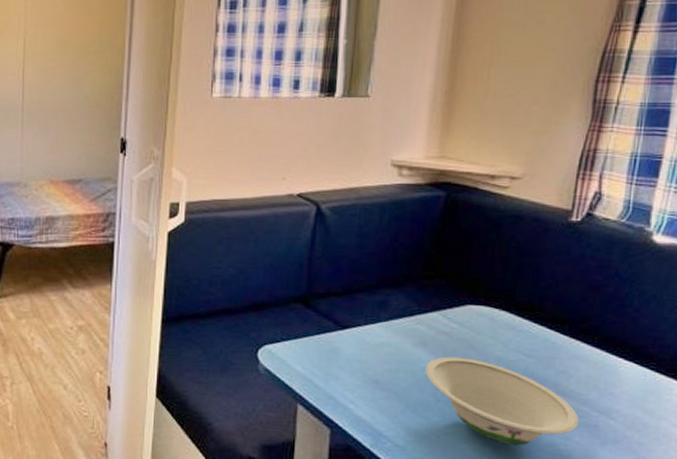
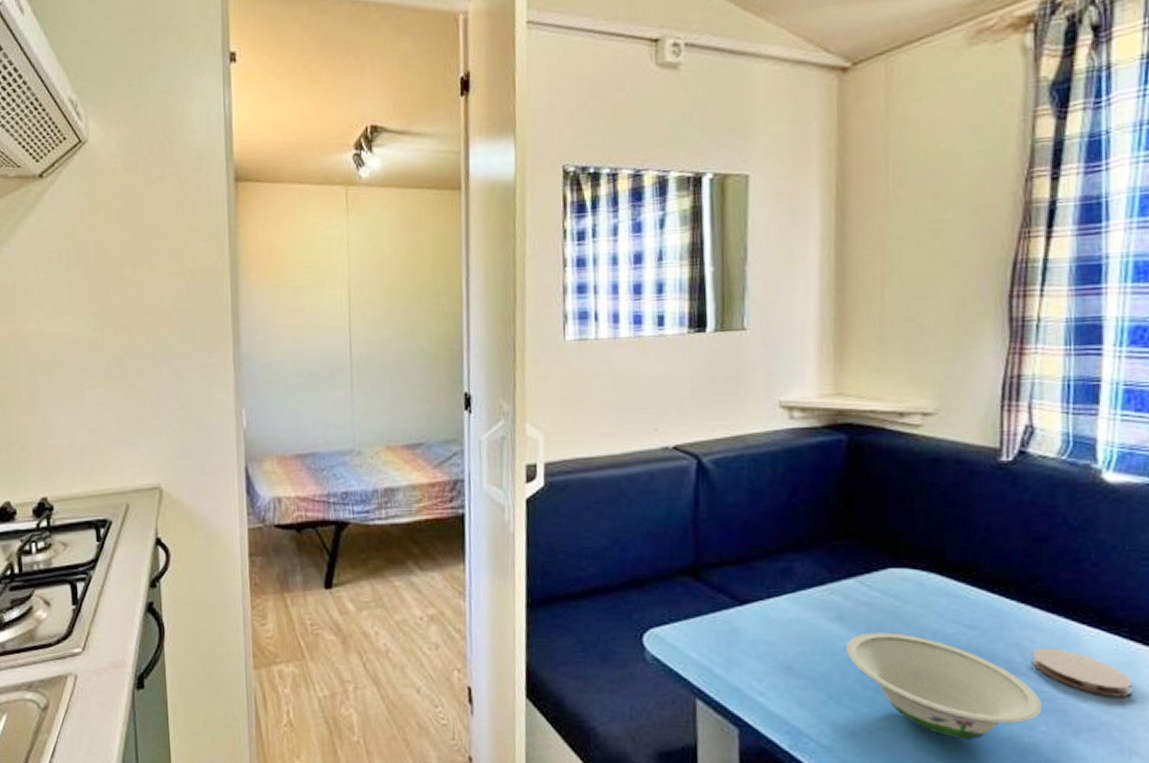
coaster: none [576,375,654,417] -> present [1033,648,1133,697]

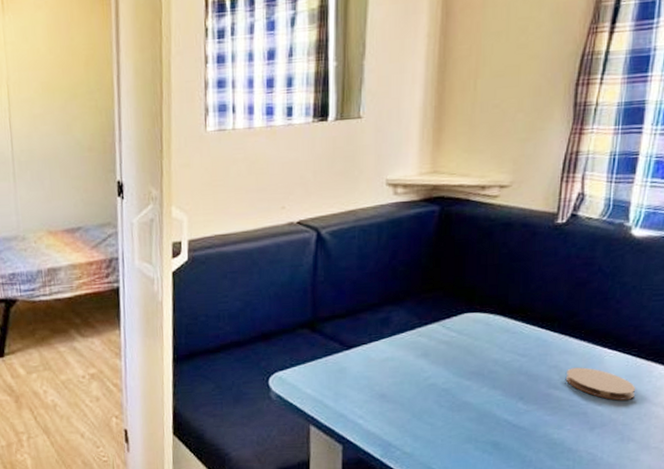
bowl: present [846,632,1043,740] -> none [428,363,570,440]

